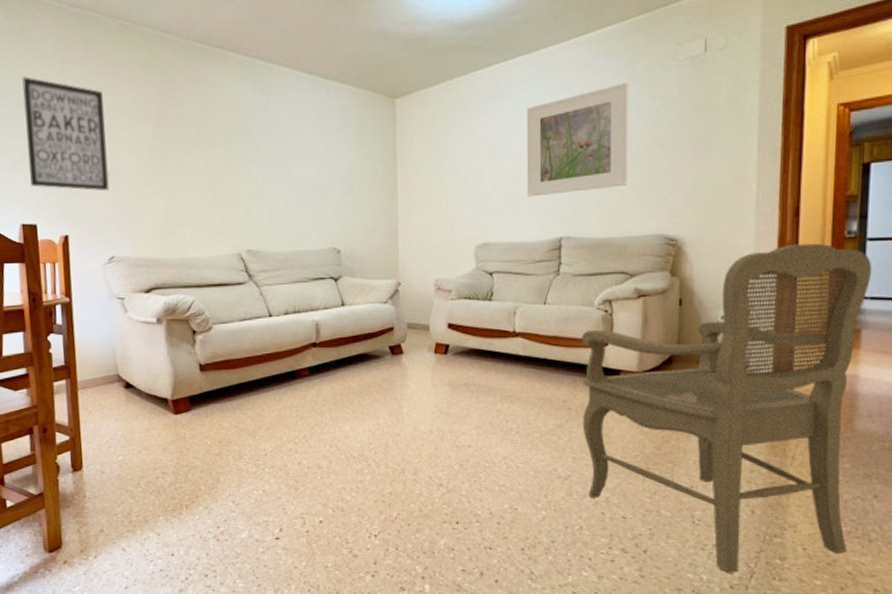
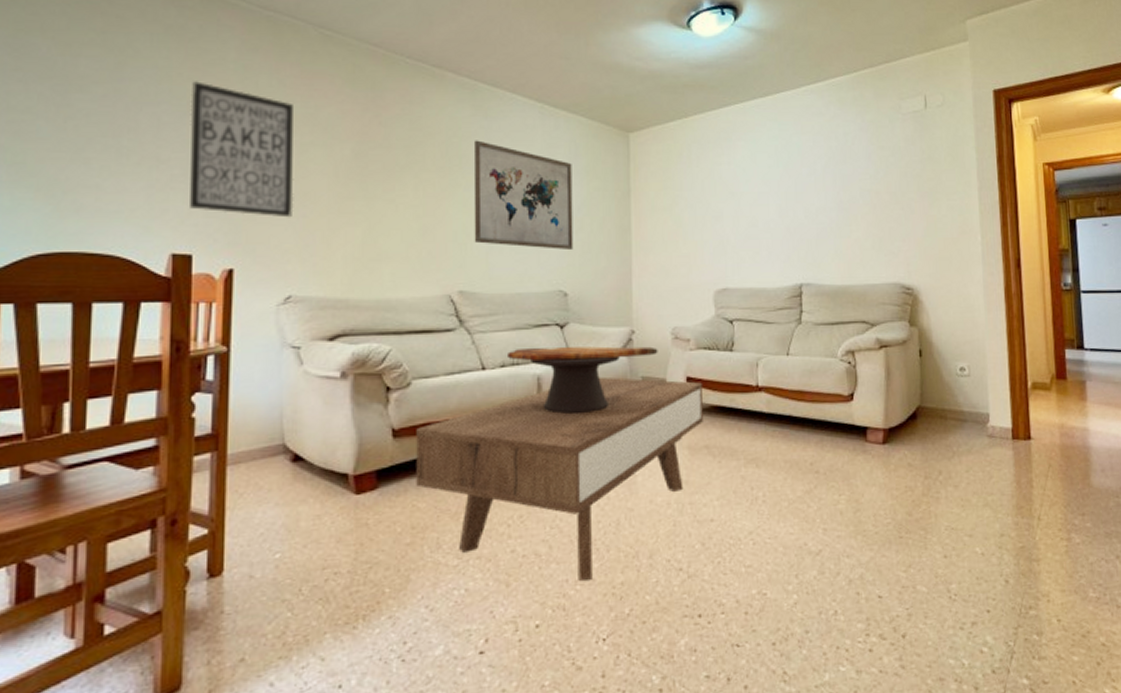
coffee table: none [218,323,463,489] -> present [416,376,703,581]
wall art: none [254,114,345,212] -> present [473,140,574,251]
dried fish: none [290,296,422,355] -> present [508,346,658,415]
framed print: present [527,82,629,197] -> none [763,131,864,241]
armchair: present [581,243,872,573] -> none [826,294,1099,655]

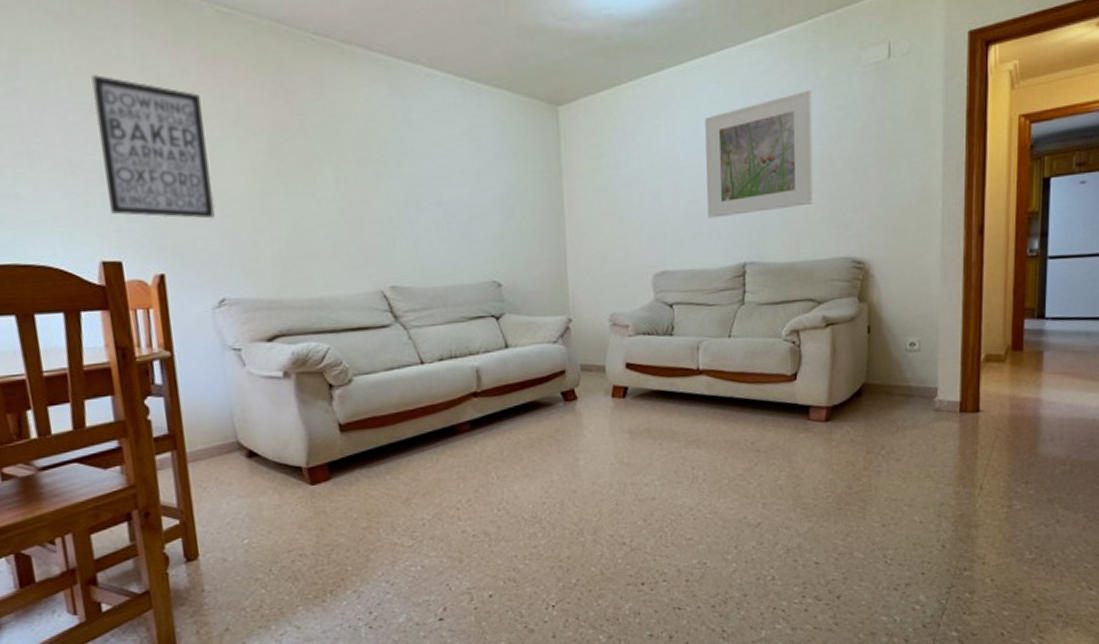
coffee table: present [416,376,703,581] -> none [362,366,643,556]
wall art: present [473,140,574,251] -> none [393,123,505,239]
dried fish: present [508,346,658,415] -> none [445,334,597,404]
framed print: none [763,131,864,241] -> present [705,89,814,219]

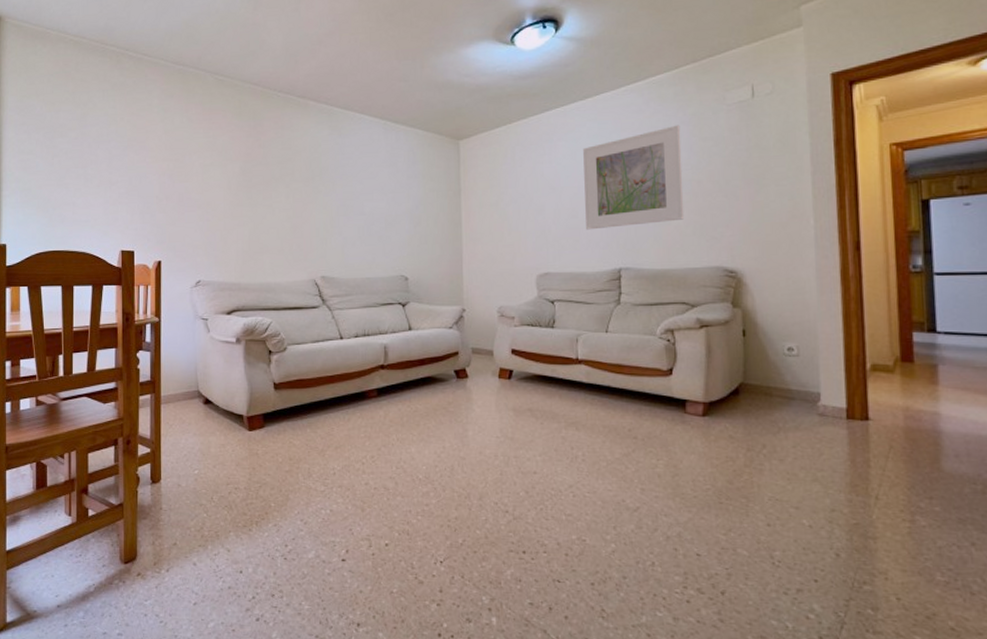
wall art: present [91,75,215,219] -> none [129,123,201,222]

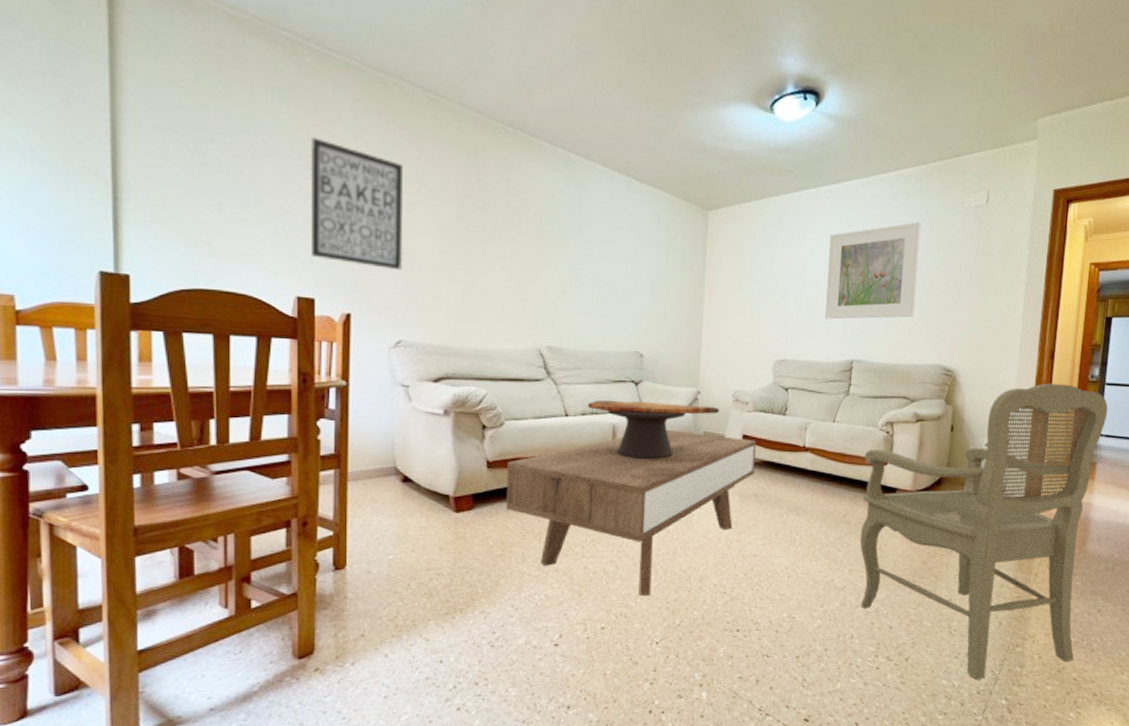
wall art: none [129,123,201,222] -> present [310,137,404,271]
coffee table: none [291,347,527,512] -> present [506,429,756,595]
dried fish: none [360,321,486,378] -> present [588,400,720,460]
armchair: none [644,277,948,622] -> present [859,383,1108,679]

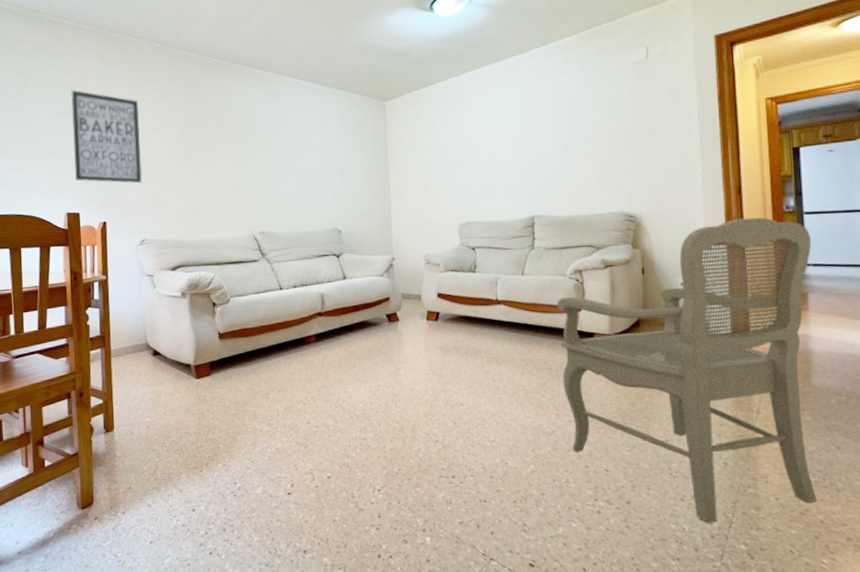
coffee table: present [506,429,756,595] -> none [235,294,452,446]
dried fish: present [588,400,720,460] -> none [298,270,414,323]
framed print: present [825,221,922,320] -> none [498,84,589,182]

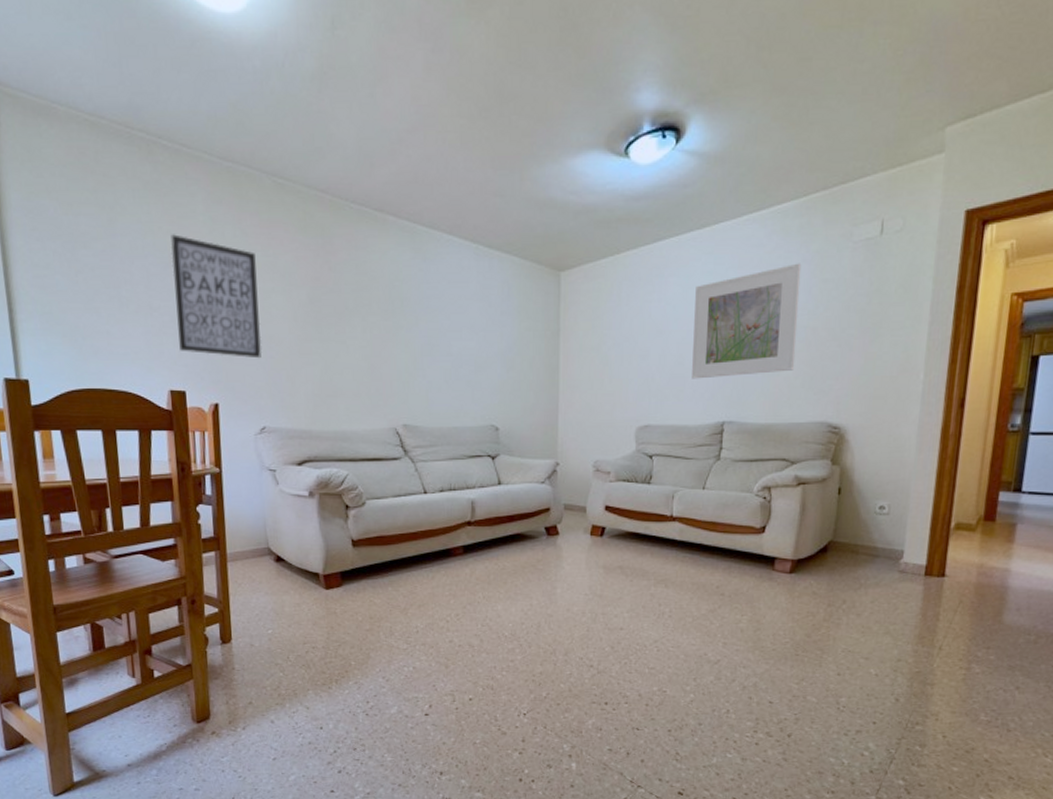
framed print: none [498,84,589,182] -> present [692,263,802,379]
armchair: present [557,217,818,523] -> none [735,436,1033,758]

